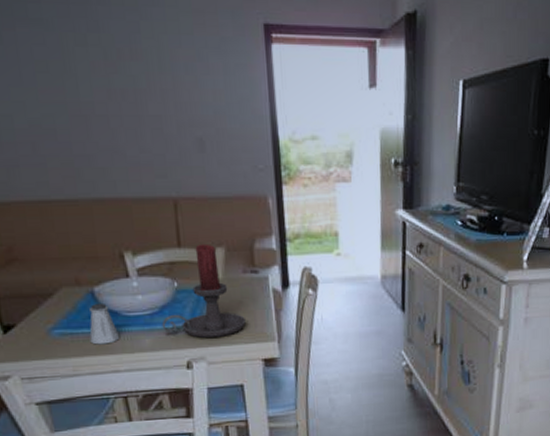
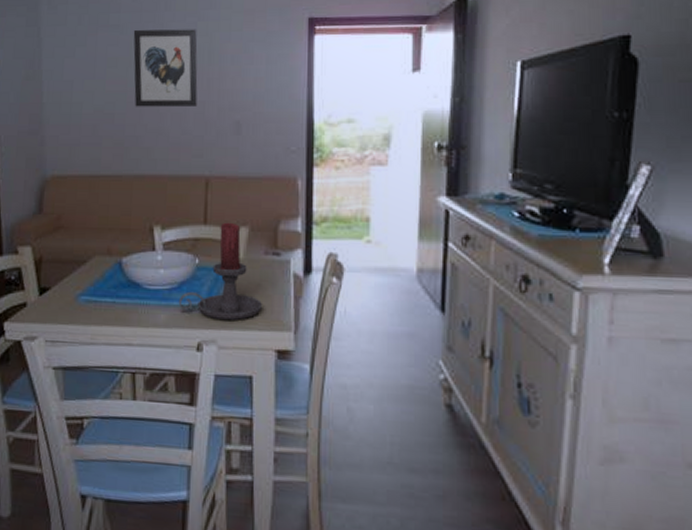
wall art: none [62,27,153,121] -> present [133,29,198,107]
saltshaker: present [89,304,120,345] -> none [111,274,138,316]

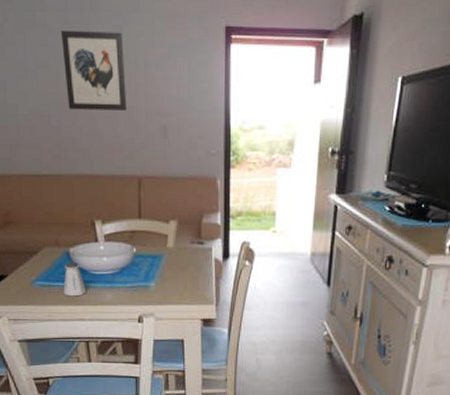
saltshaker: none [111,274,138,316] -> present [63,262,87,297]
candle holder: present [178,222,262,320] -> none [121,216,190,297]

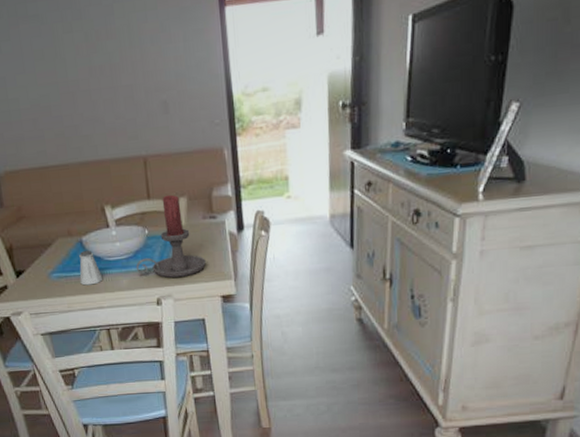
wall art: present [60,31,127,110] -> none [53,11,125,97]
candle holder: none [121,216,190,297] -> present [136,194,206,278]

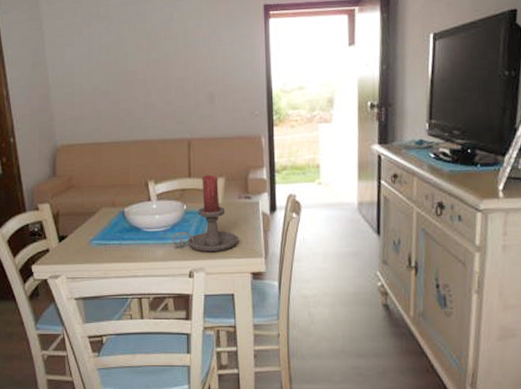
saltshaker: present [79,251,103,286] -> none [118,221,140,254]

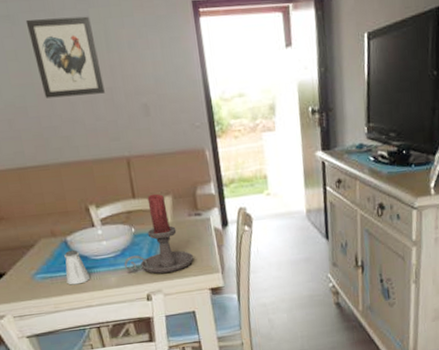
saltshaker: none [118,221,140,254] -> present [64,250,91,285]
wall art: none [120,17,177,85] -> present [25,16,105,99]

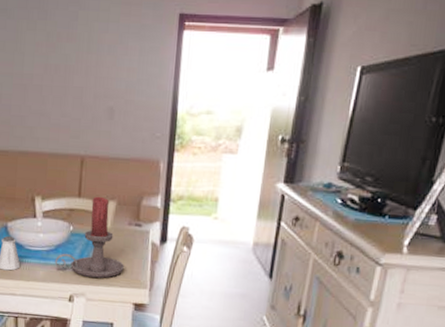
wall art: present [25,16,105,99] -> none [19,16,78,92]

